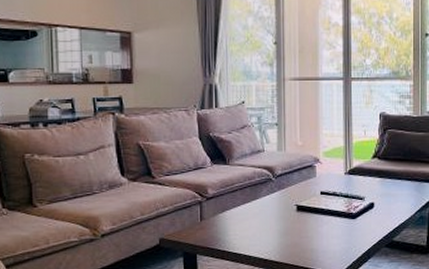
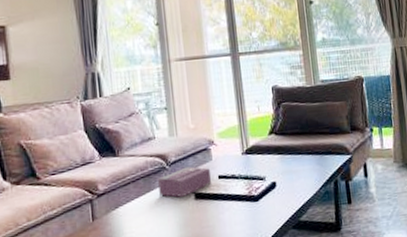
tissue box: none [264,180,314,208] -> present [158,166,212,197]

